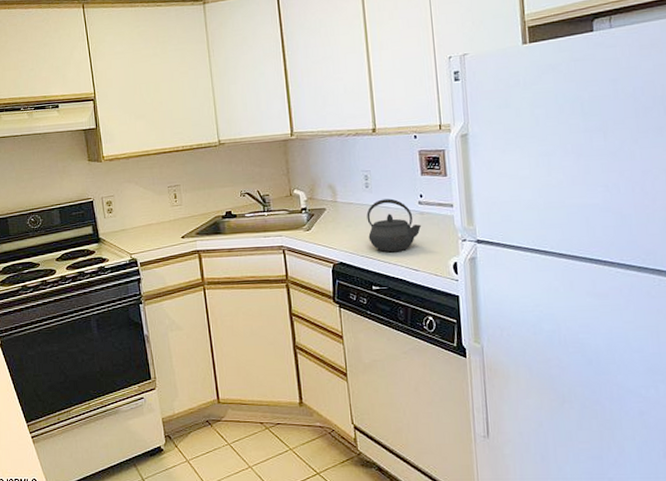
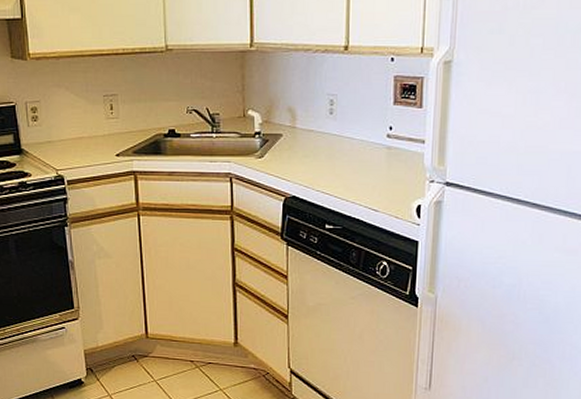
kettle: present [366,198,422,253] -> none [327,128,388,189]

